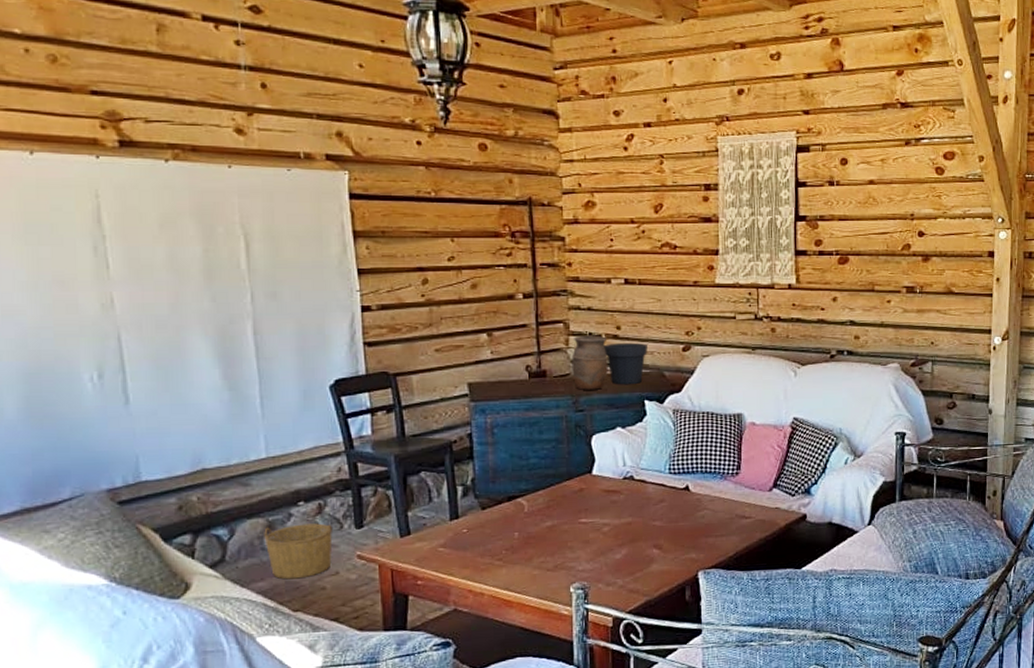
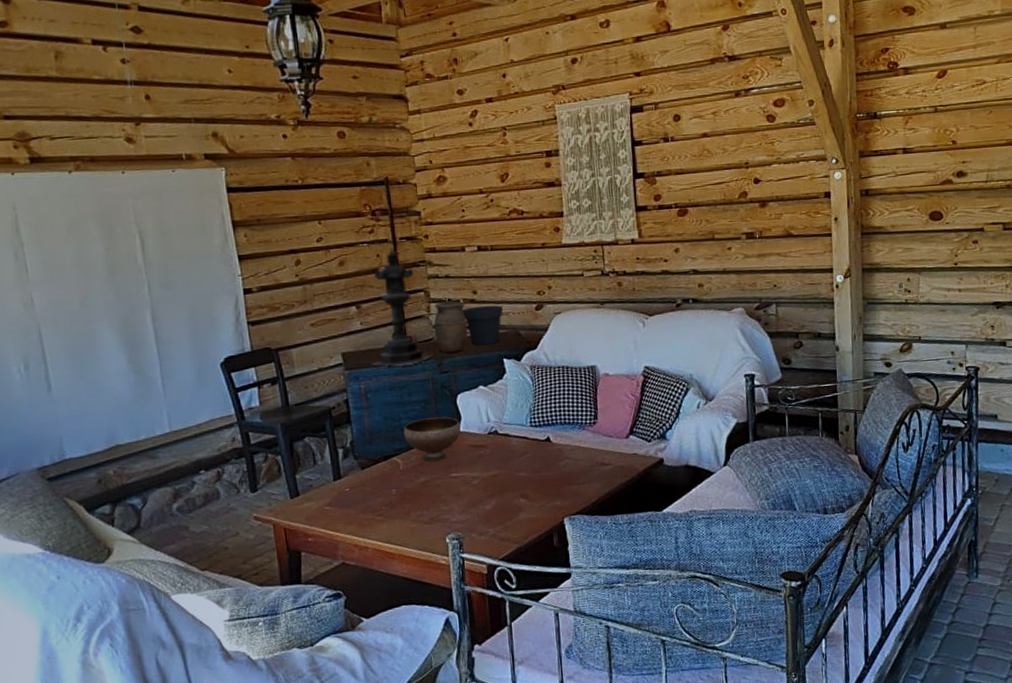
basket: present [264,523,333,580] -> none [172,489,232,542]
lantern: none [500,272,570,402] -> present [371,247,434,366]
bowl: none [531,458,593,505] -> present [403,416,461,462]

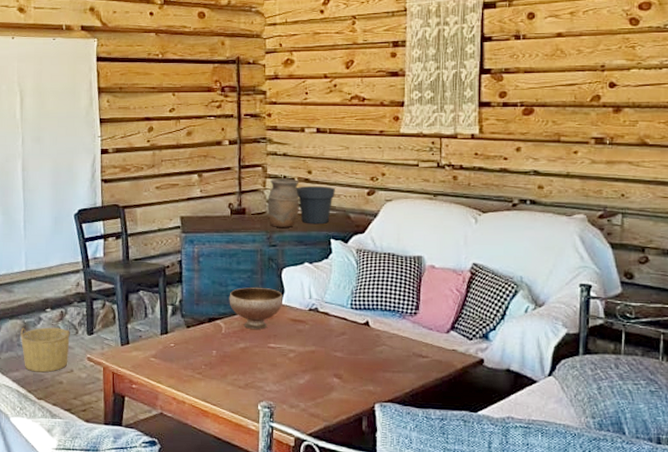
basket: none [172,489,232,542] -> present [20,327,70,373]
lantern: present [371,247,434,366] -> none [206,122,265,236]

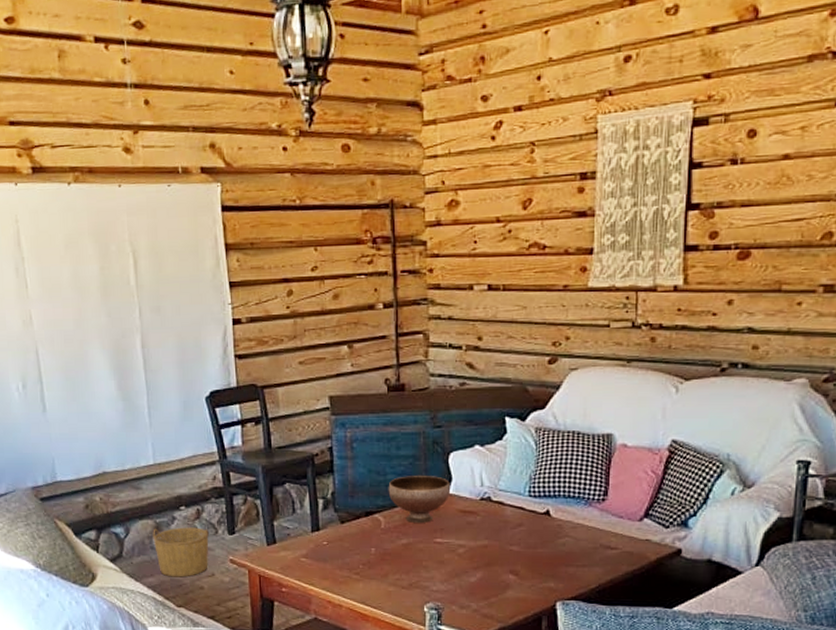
vase: present [267,178,299,228] -> none [431,346,468,405]
flowerpot: present [296,185,335,225] -> none [464,354,510,400]

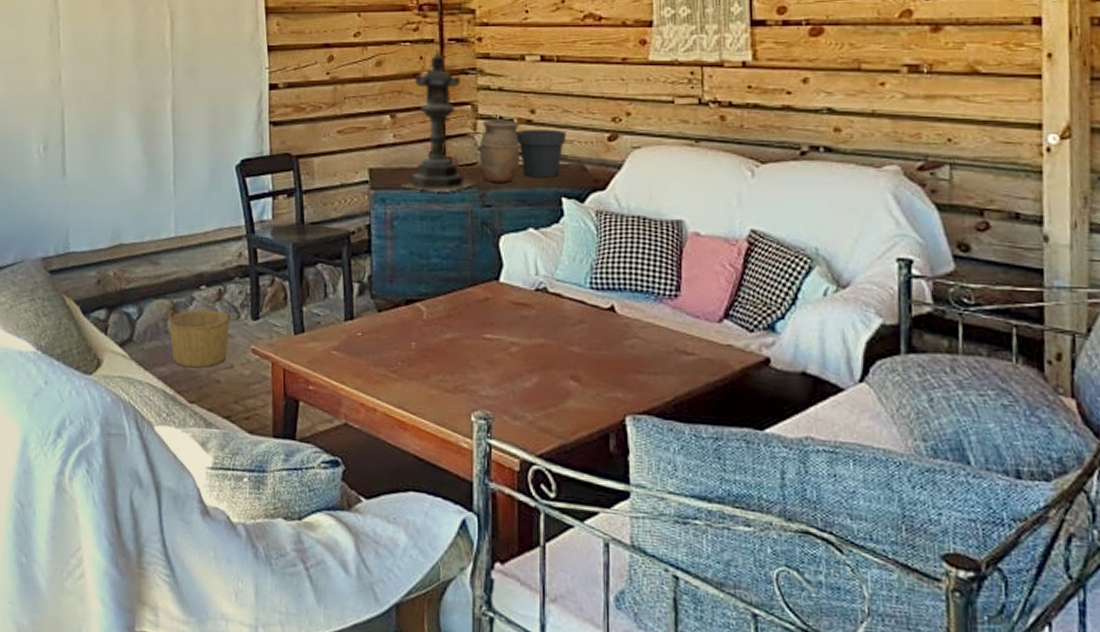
lantern: none [359,280,428,416] -> present [401,49,476,193]
bowl: present [388,476,450,523] -> none [431,260,501,315]
vase: none [431,346,468,405] -> present [479,119,520,183]
flowerpot: none [464,354,510,400] -> present [515,128,566,179]

